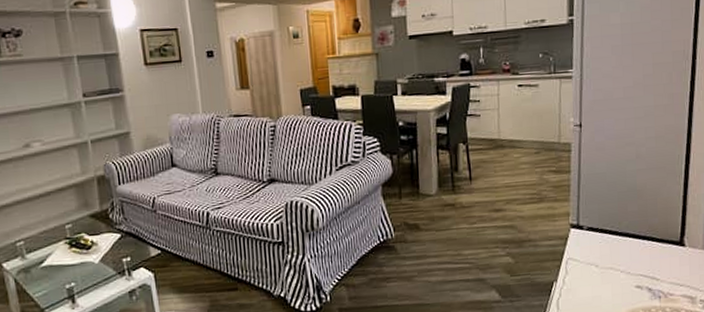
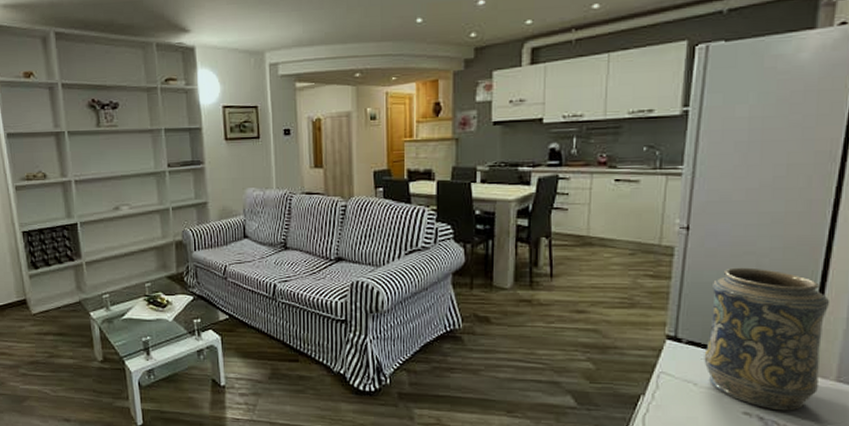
decorative vase: none [602,156,694,281] -> present [704,267,830,411]

